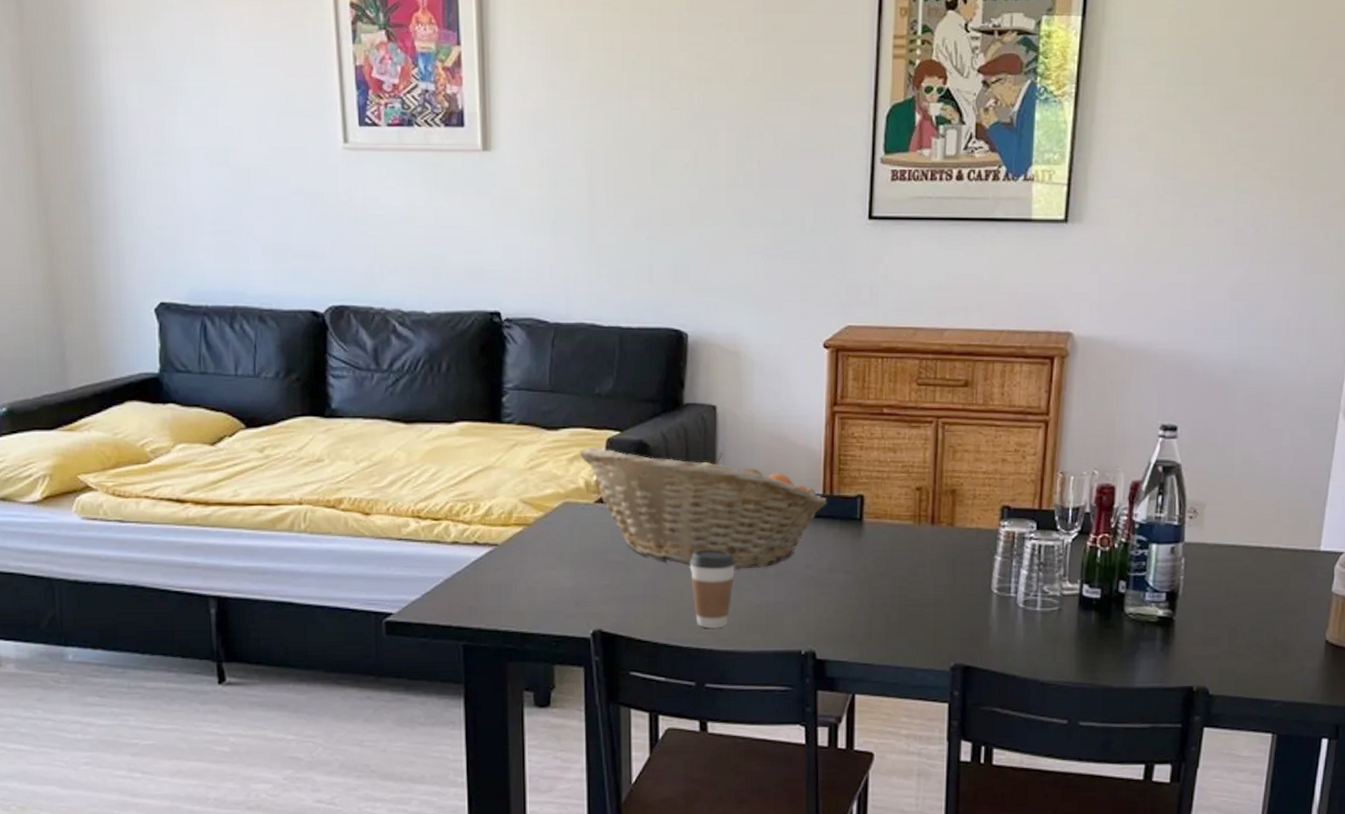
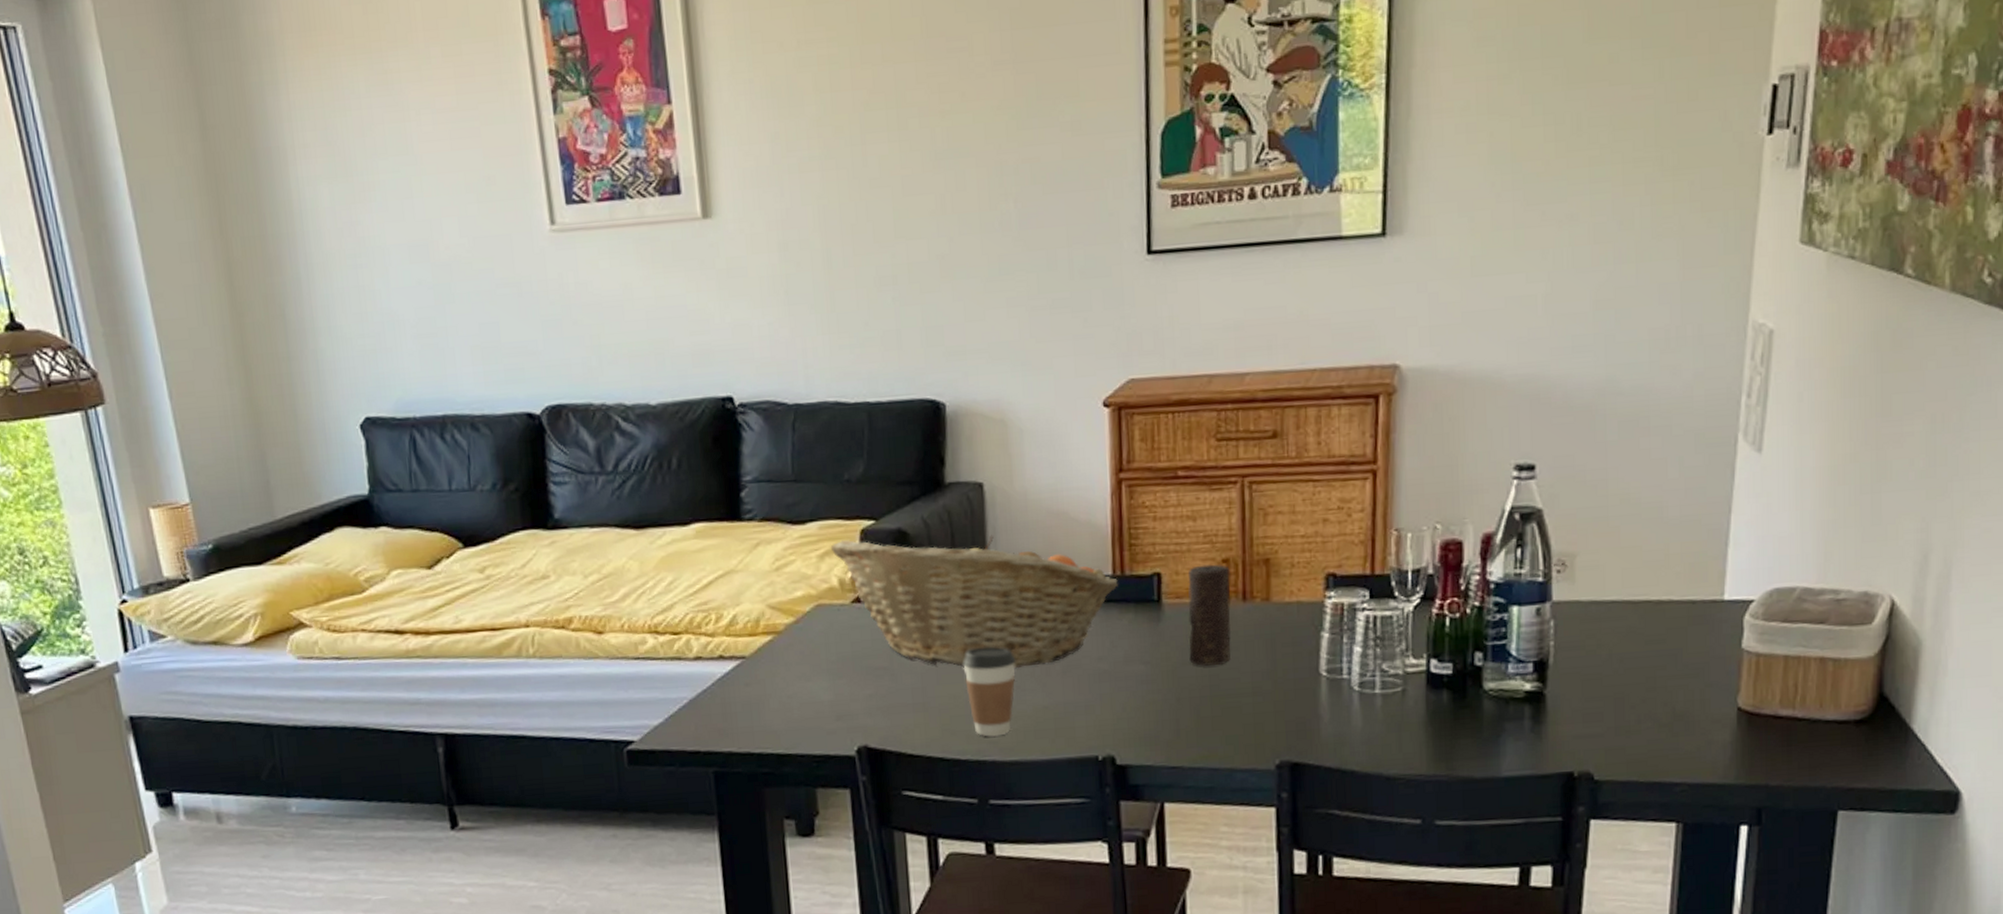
candle: none [884,491,922,579] -> present [1188,564,1232,667]

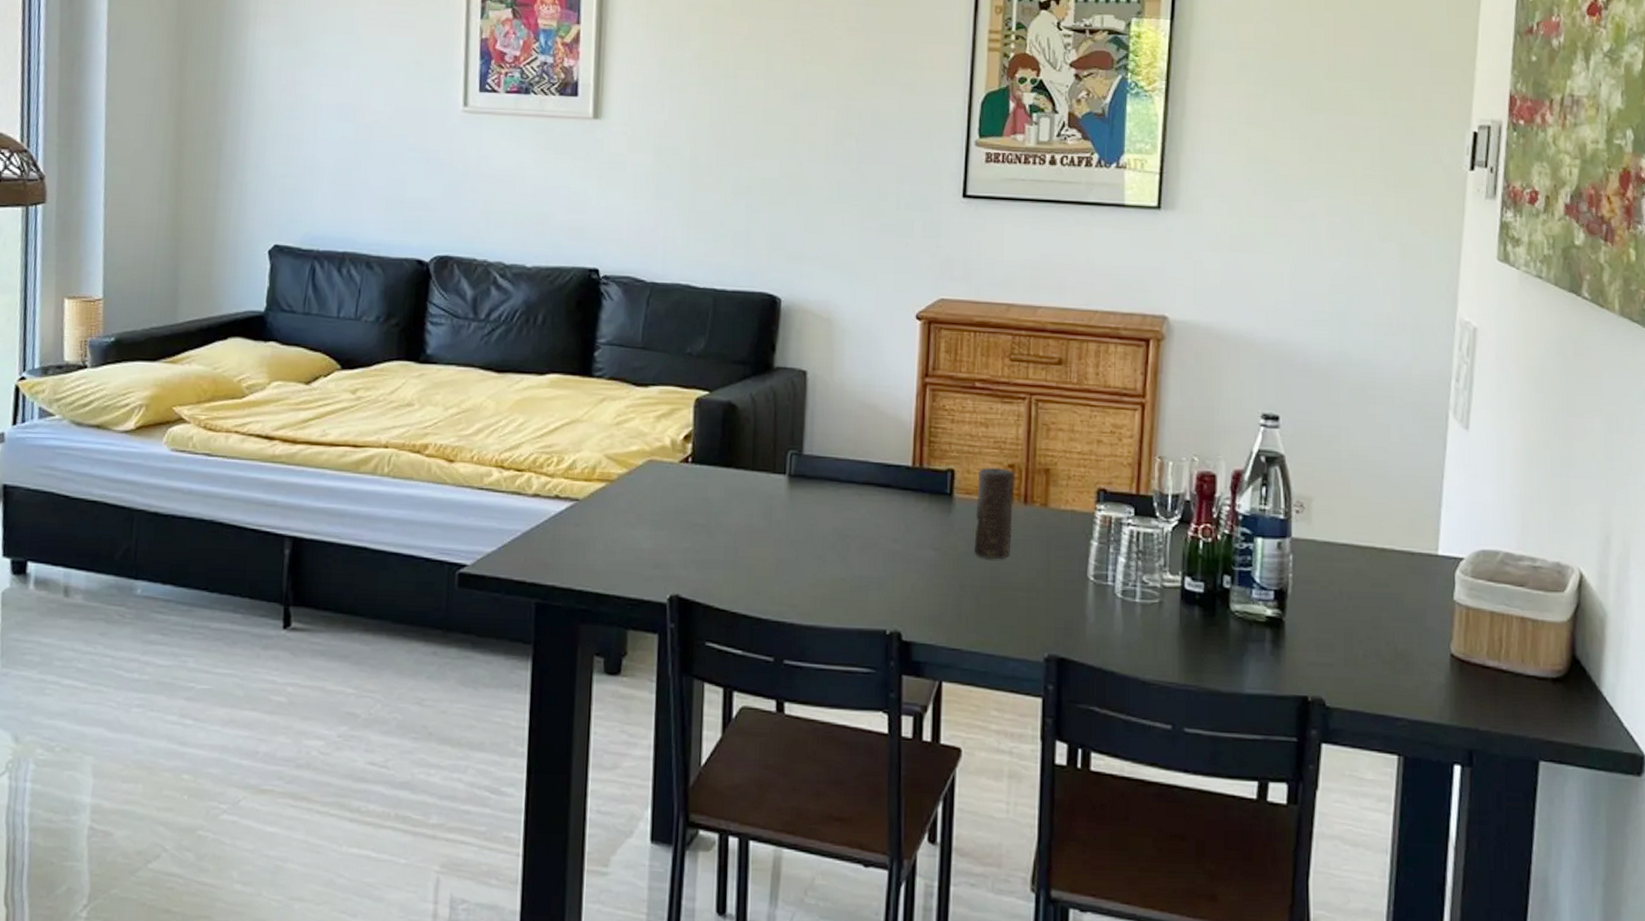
fruit basket: present [830,535,1119,669] -> none [667,406,917,541]
coffee cup: present [963,646,1016,737] -> none [773,516,821,601]

